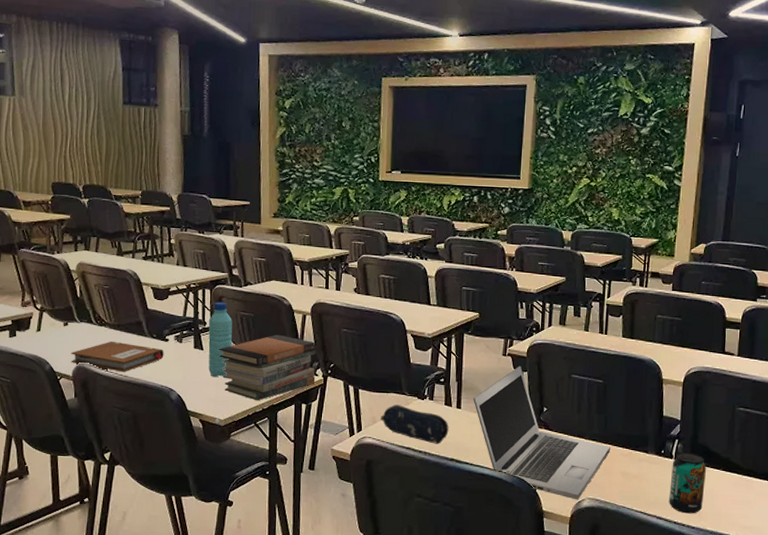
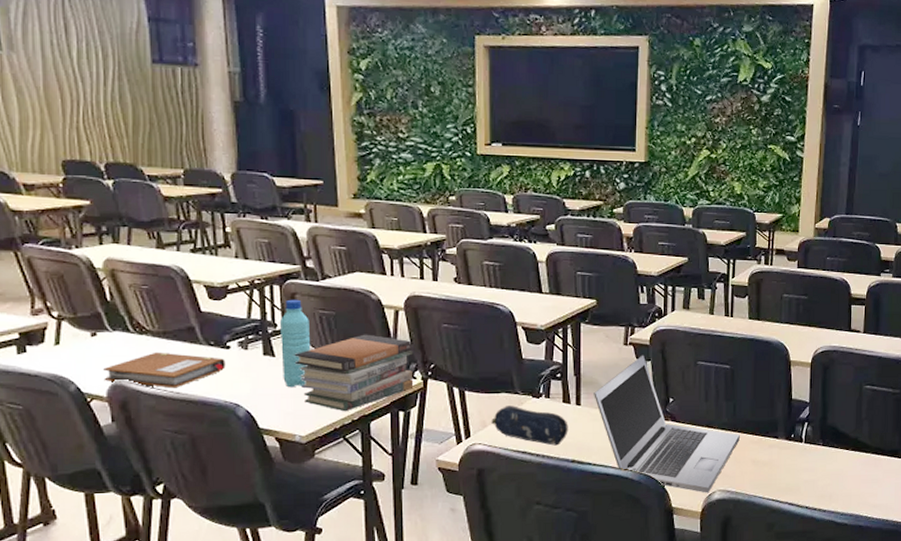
beverage can: present [669,452,707,514] -> none [800,435,837,497]

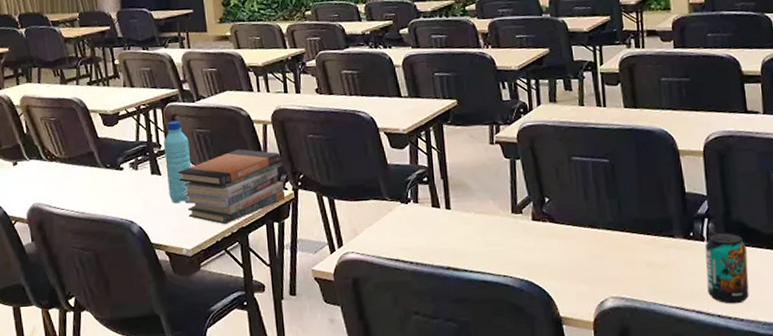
notebook: present [103,352,226,389] -> none [23,176,120,209]
pencil case: present [491,405,568,446] -> none [362,212,441,253]
laptop: present [594,355,740,493] -> none [463,153,629,301]
beverage can: none [800,435,837,497] -> present [705,232,750,304]

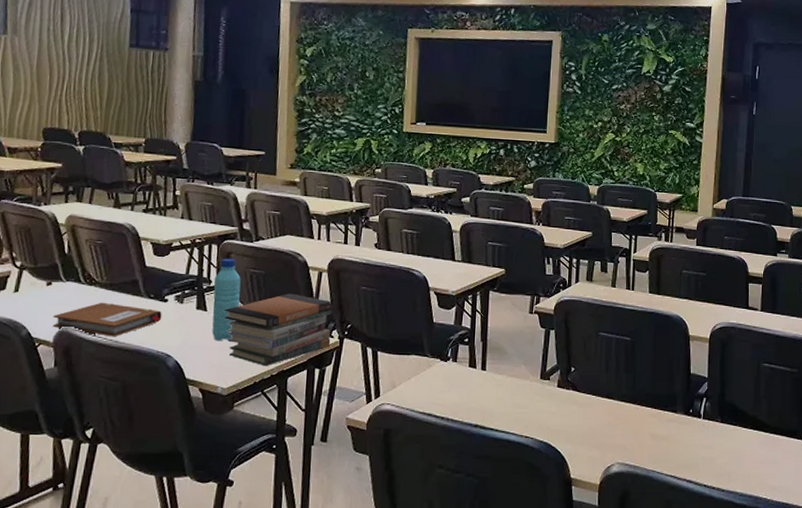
notebook: none [23,176,120,209] -> present [52,302,162,337]
beverage can: present [705,232,750,304] -> none [698,411,735,476]

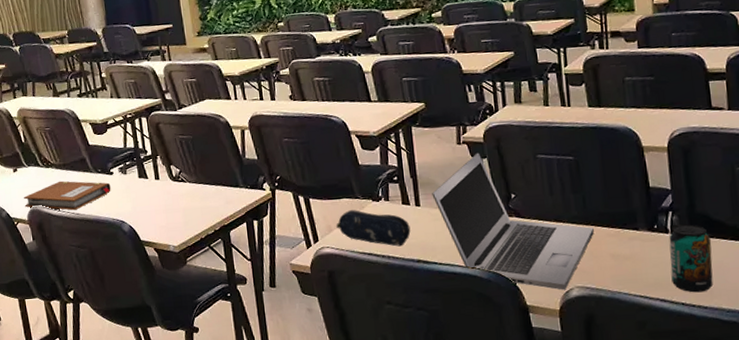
water bottle: present [212,258,241,341] -> none [148,128,176,205]
book stack: present [223,293,333,367] -> none [163,153,264,223]
pencil case: none [400,368,473,409] -> present [336,210,411,247]
laptop: none [499,323,639,465] -> present [432,152,594,290]
beverage can: none [698,411,735,476] -> present [669,224,714,293]

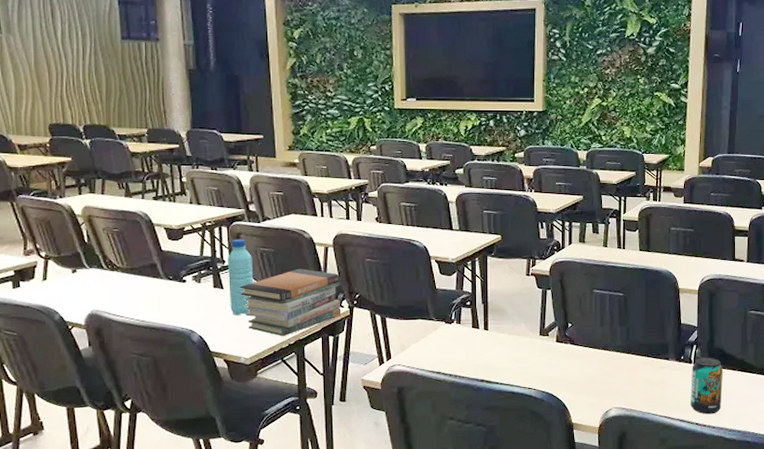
notebook: present [24,180,111,211] -> none [82,285,182,317]
water bottle: none [148,128,176,205] -> present [227,239,254,316]
book stack: none [163,153,264,223] -> present [239,268,342,337]
pencil case: present [336,210,411,247] -> none [409,331,478,367]
laptop: present [432,152,594,290] -> none [500,284,633,410]

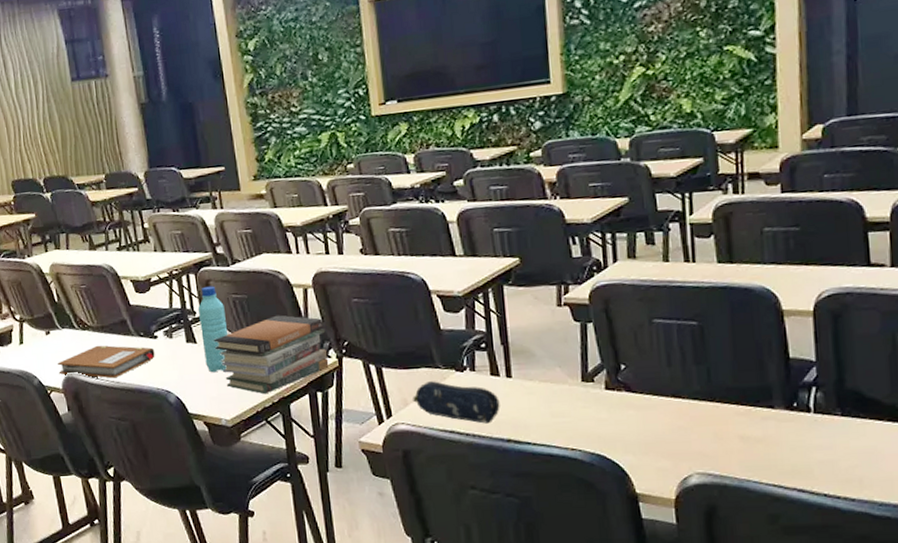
notebook: none [82,285,182,317] -> present [57,345,155,379]
pencil case: none [409,331,478,367] -> present [413,381,500,424]
beverage can: present [690,357,724,415] -> none [811,402,864,483]

